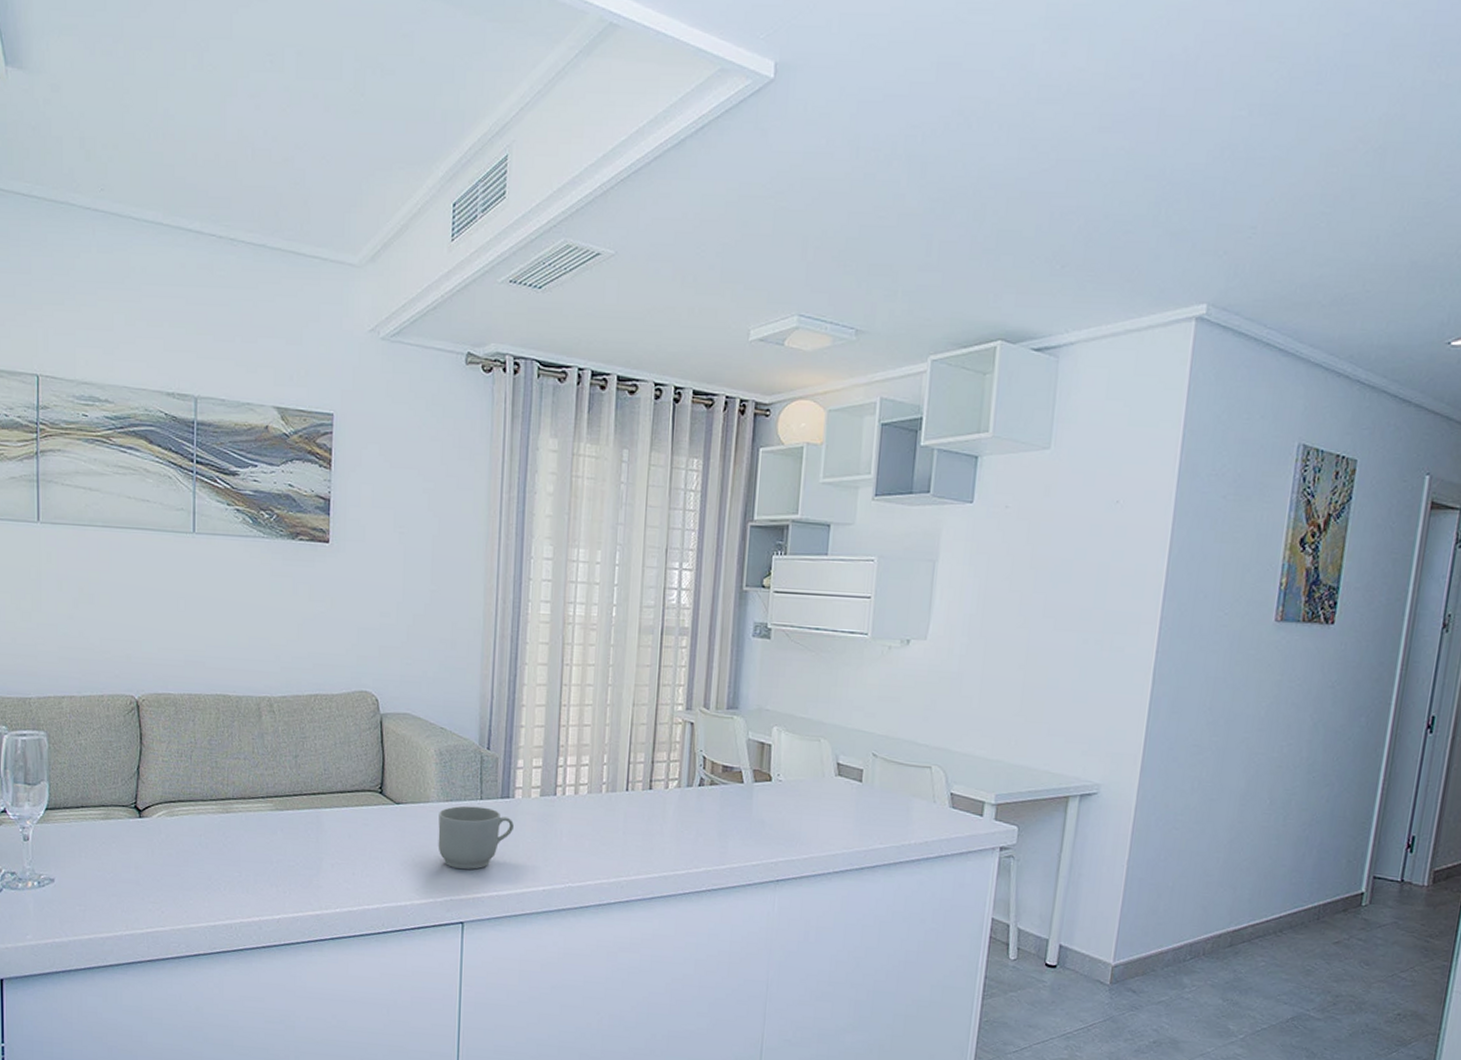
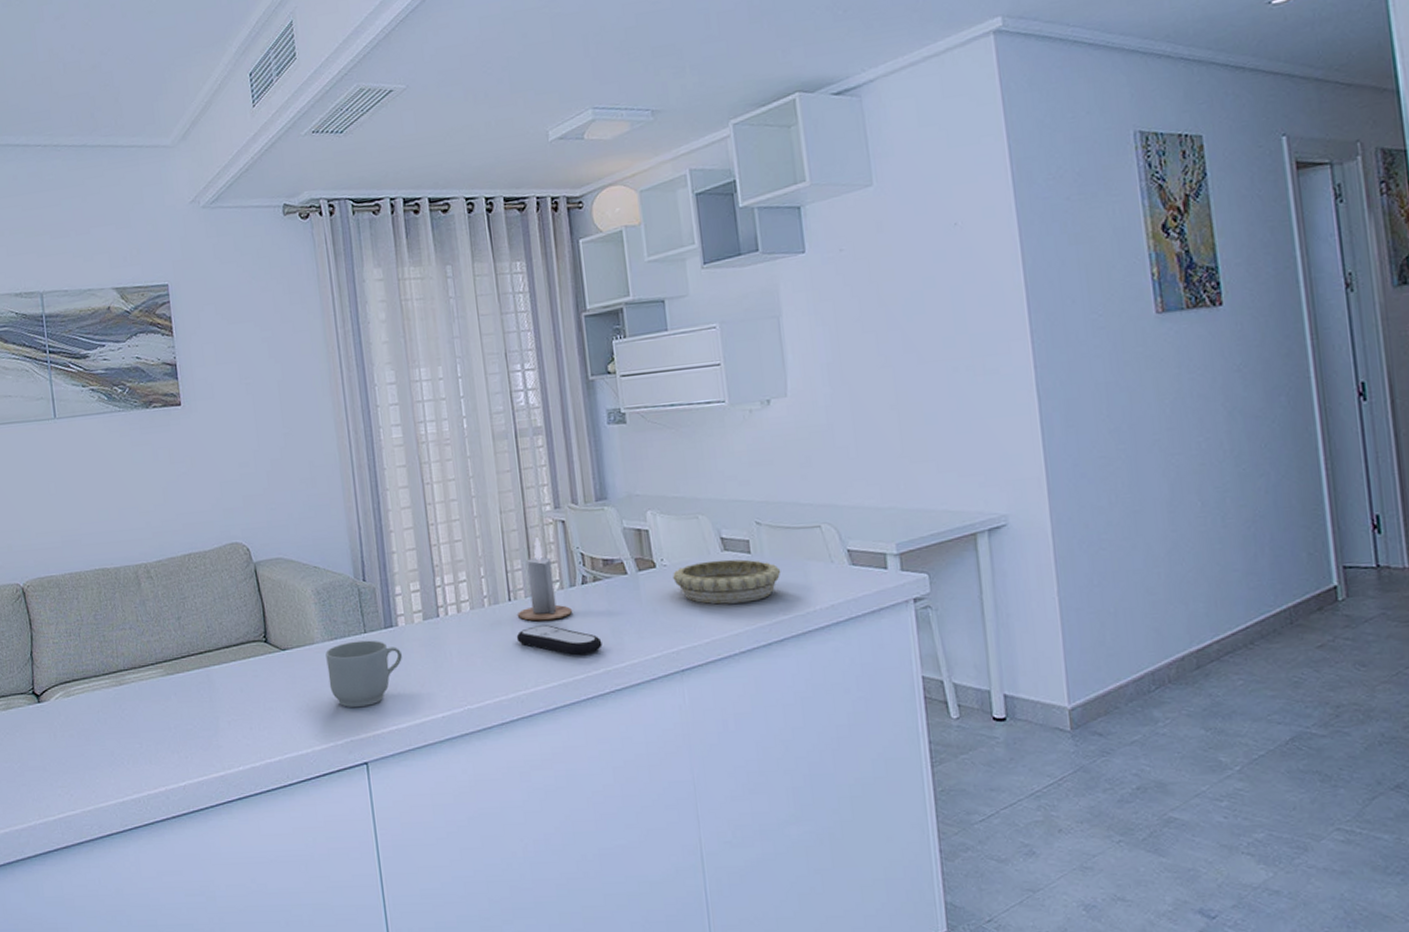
remote control: none [627,818,708,853] -> present [516,625,603,656]
candle: none [632,735,685,816] -> present [518,538,572,621]
decorative bowl: none [786,783,887,827] -> present [673,559,781,605]

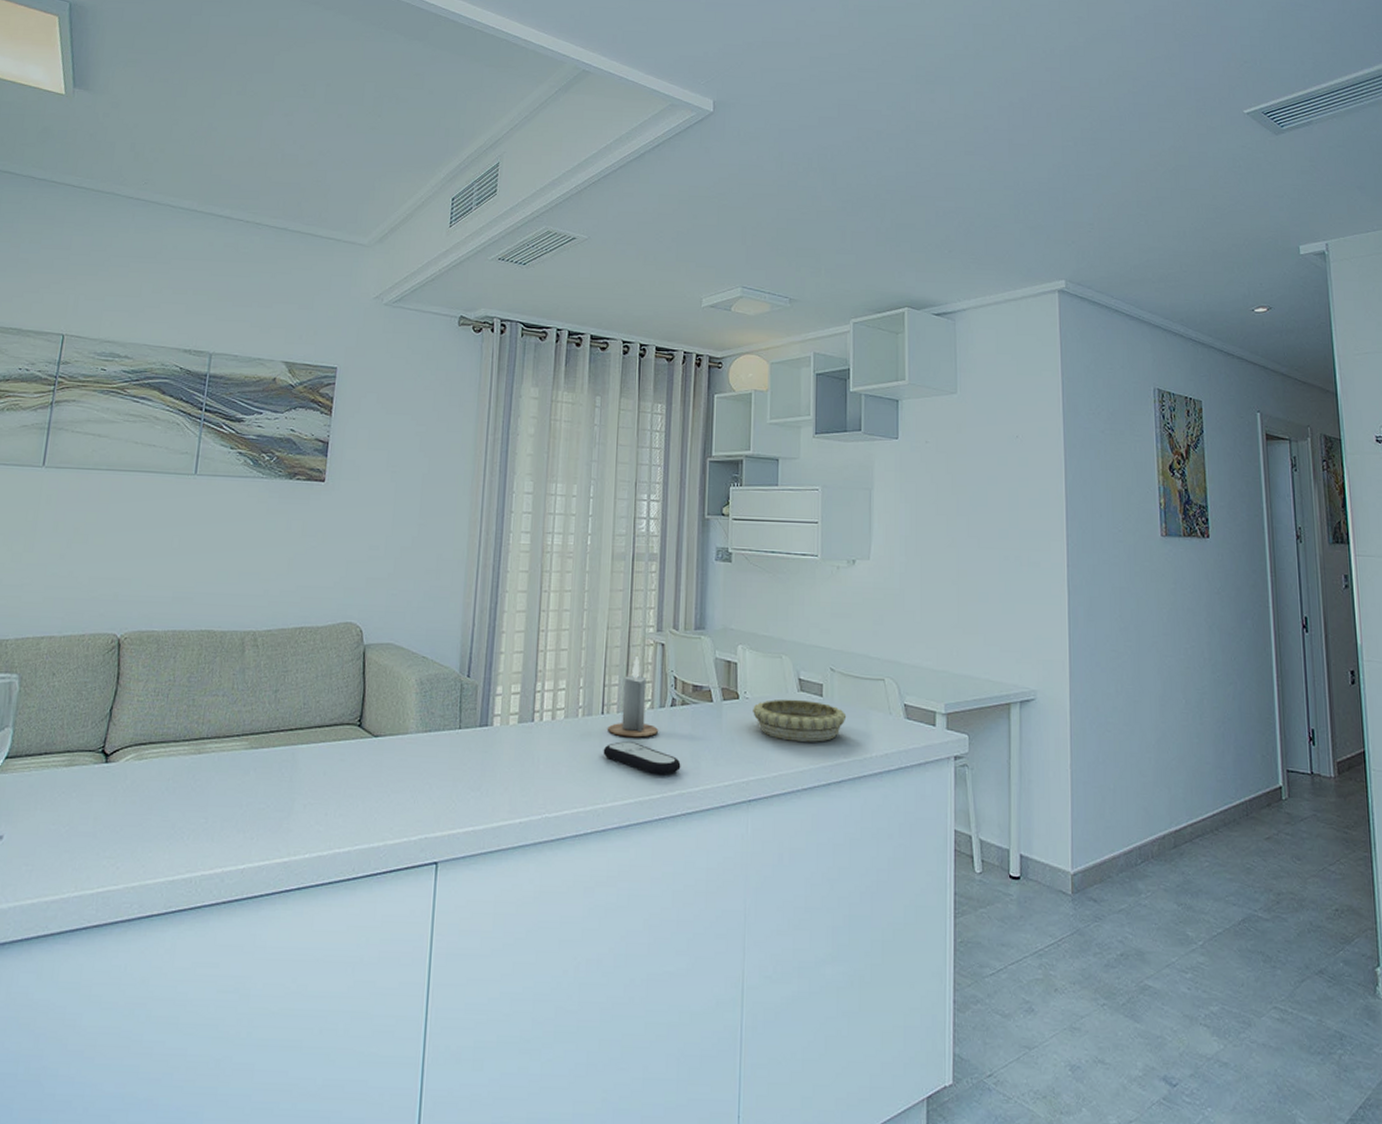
mug: present [325,640,402,707] -> none [414,736,491,803]

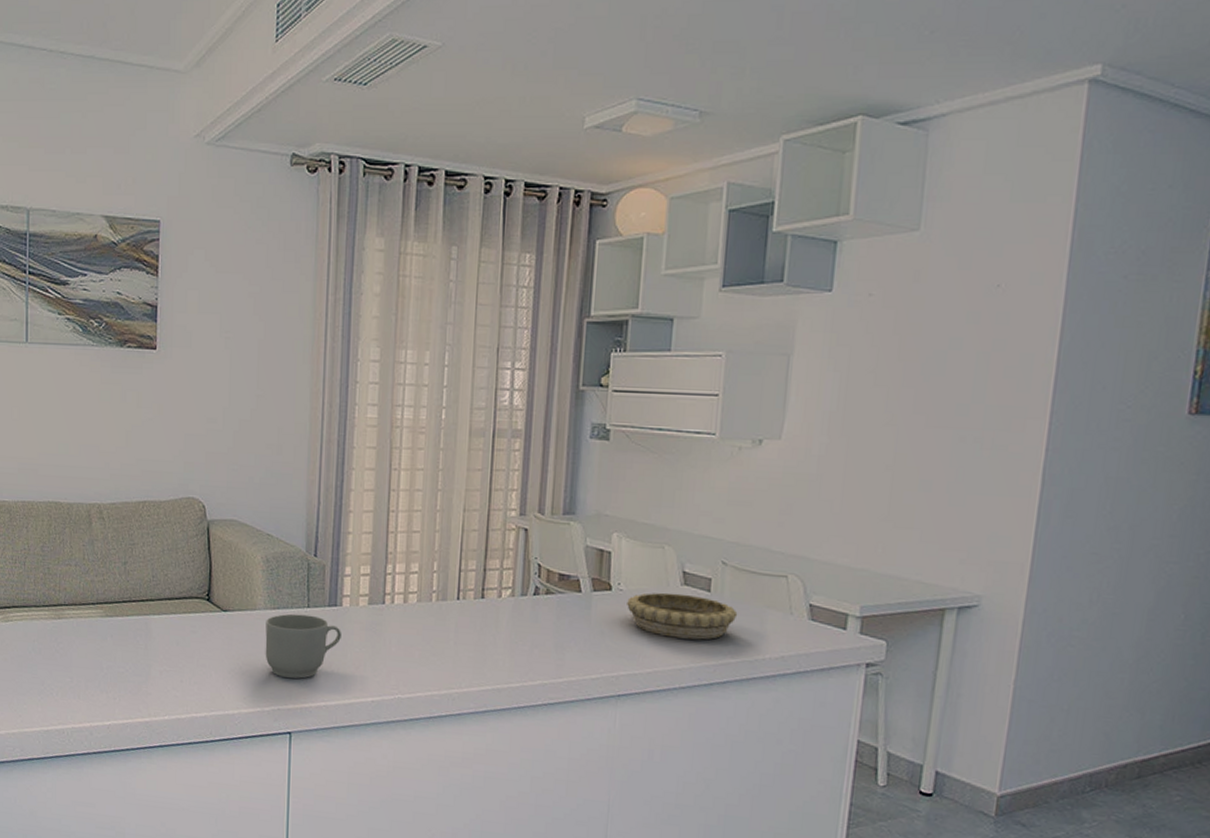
mug: none [414,736,491,803] -> present [265,613,341,679]
remote control: present [603,741,681,776] -> none [458,628,544,665]
candle: present [608,657,658,738] -> none [464,541,519,626]

